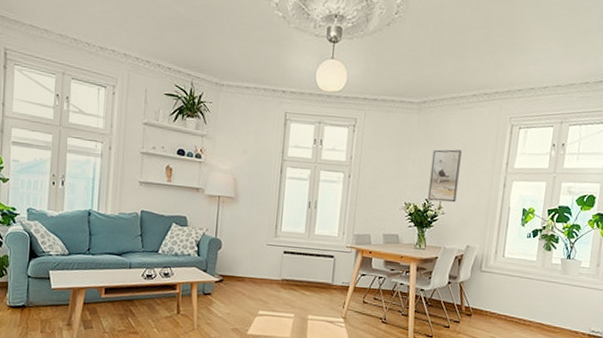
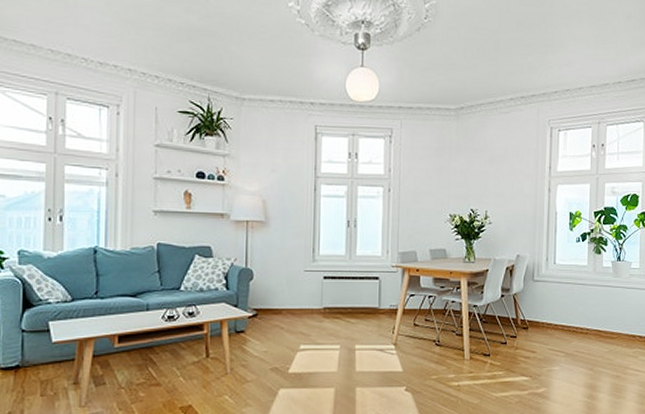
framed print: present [427,149,462,203] -> none [473,156,504,211]

